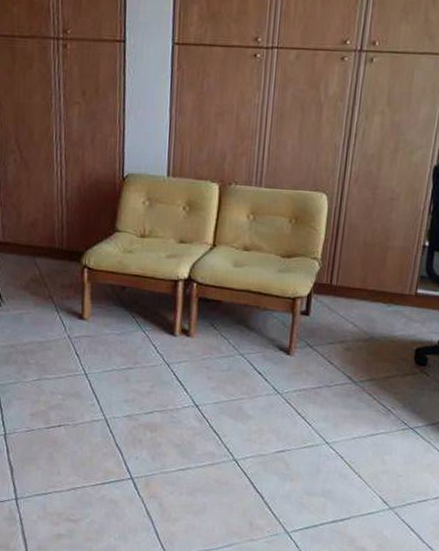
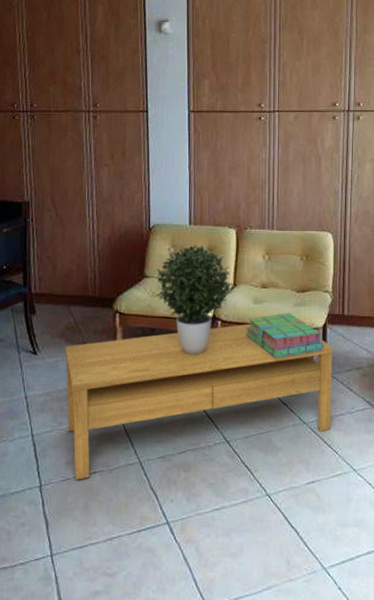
coffee table: none [30,287,317,432] -> present [65,323,334,480]
potted plant: none [128,198,211,318] -> present [156,244,232,356]
stack of books: none [222,278,307,326] -> present [245,313,324,358]

